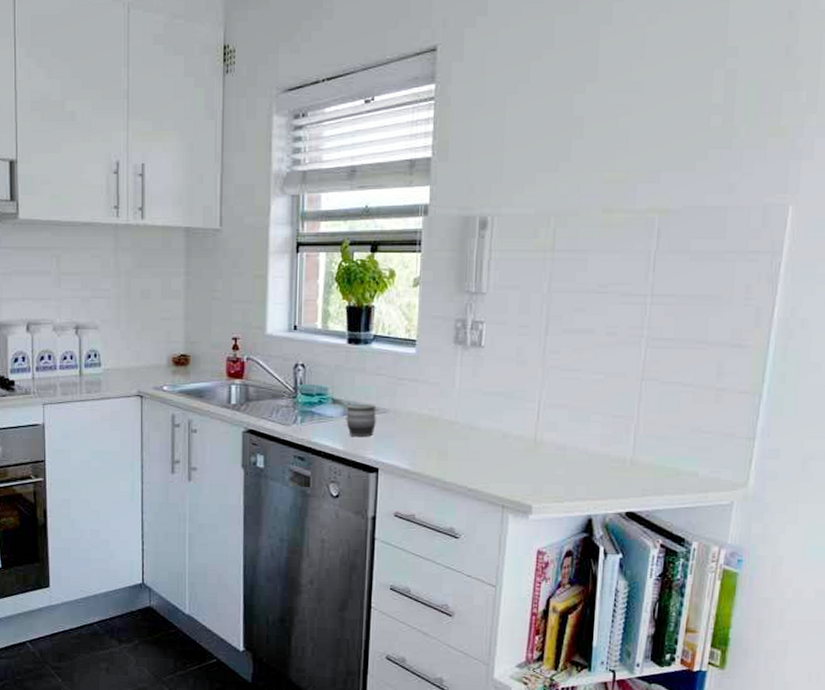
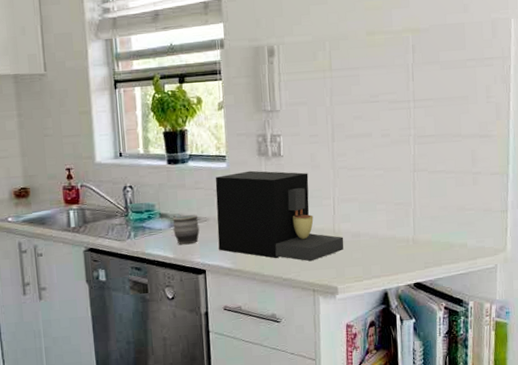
coffee maker: none [396,360,546,473] -> present [215,170,344,262]

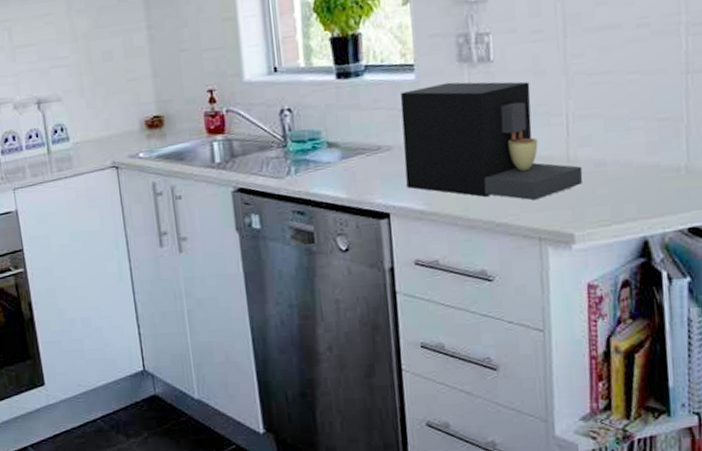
mug: present [172,214,200,245] -> none [344,142,381,182]

